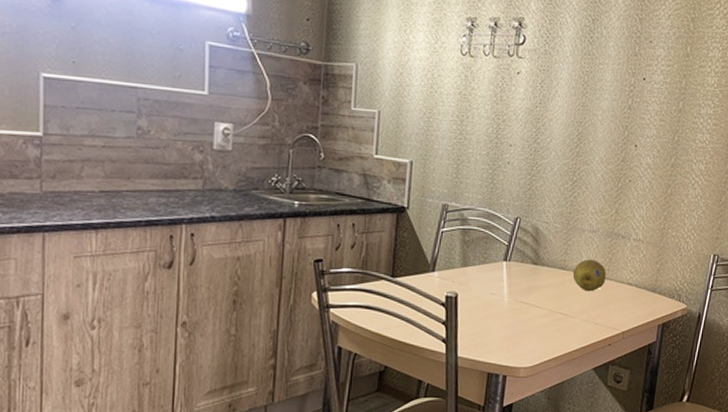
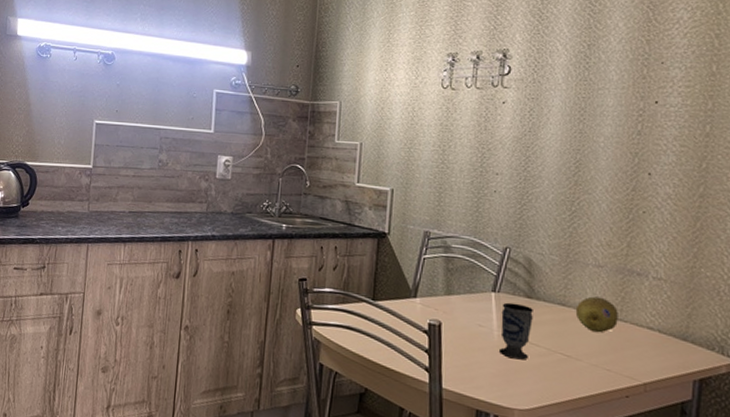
cup: none [508,270,538,322] -> present [498,302,533,360]

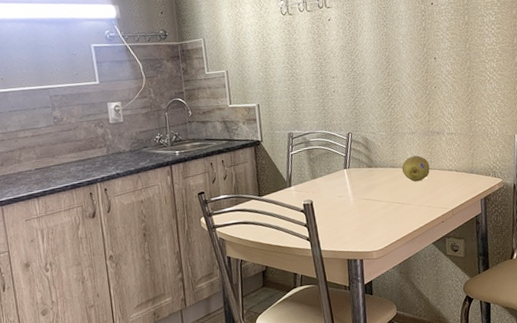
cup: present [498,302,533,360] -> none [353,173,376,215]

